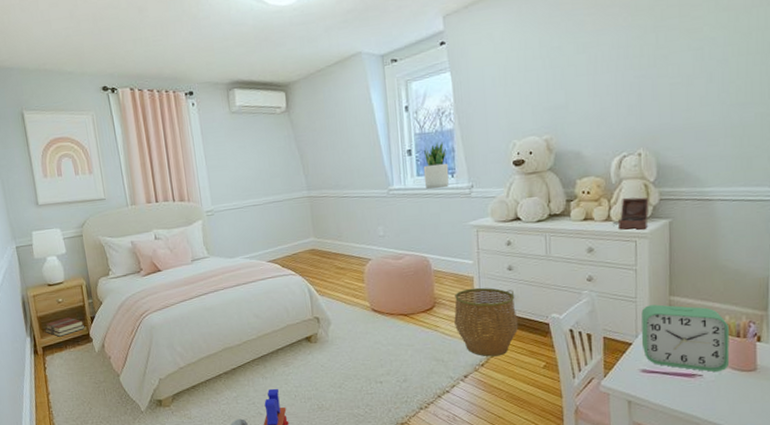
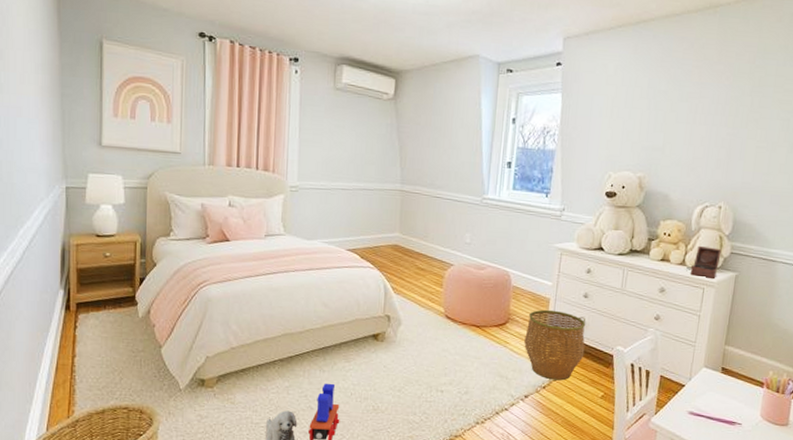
books: present [45,317,85,337] -> none [83,274,132,295]
planter: present [423,142,449,190] -> none [518,160,546,207]
alarm clock: present [641,304,730,373] -> none [693,351,771,423]

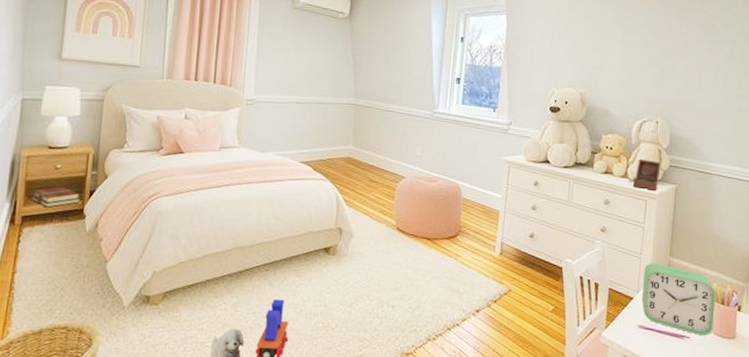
books: none [83,274,132,295] -> present [30,187,81,208]
basket: present [524,309,585,381] -> none [475,221,535,294]
alarm clock: none [693,351,771,423] -> present [641,263,716,336]

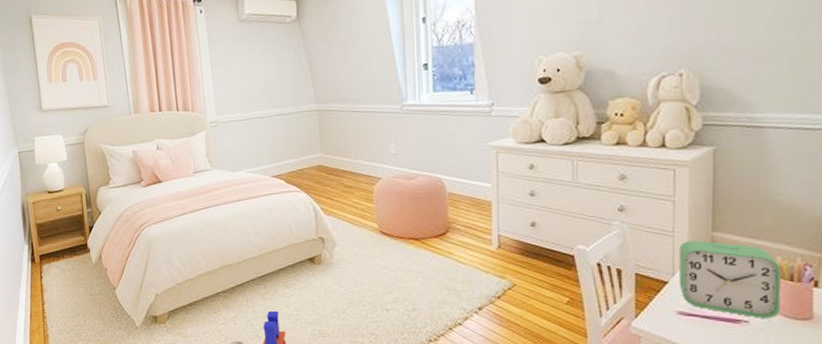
books: present [30,187,81,208] -> none [43,226,83,246]
music box: present [629,158,661,192] -> none [649,121,691,158]

